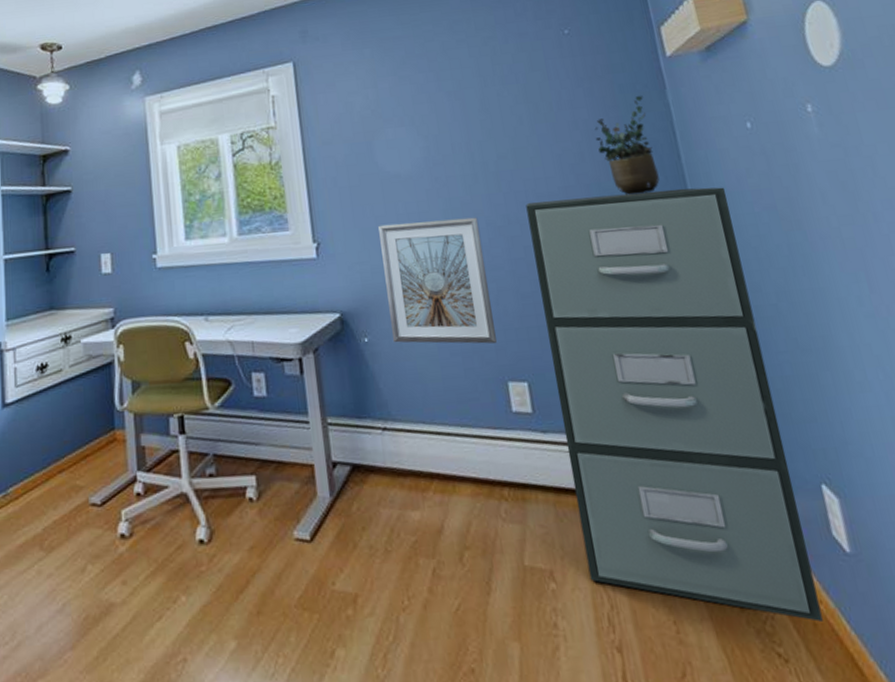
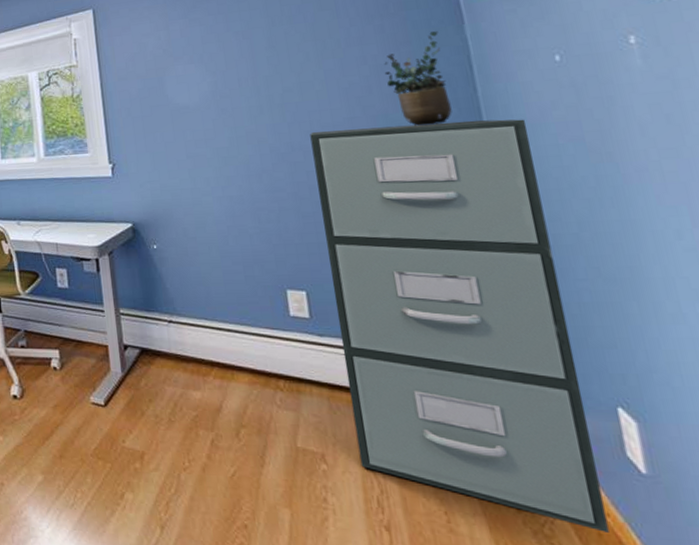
picture frame: present [378,217,497,344] -> none [168,144,277,256]

